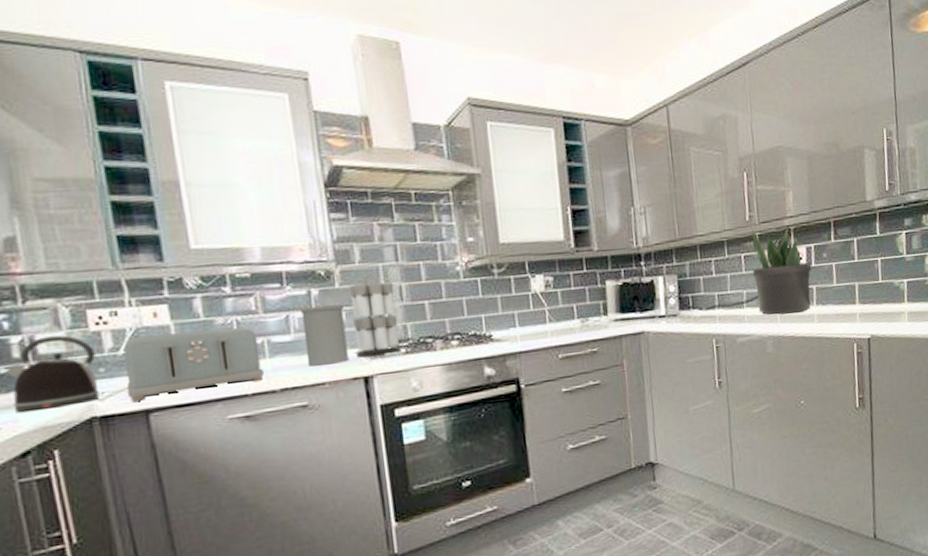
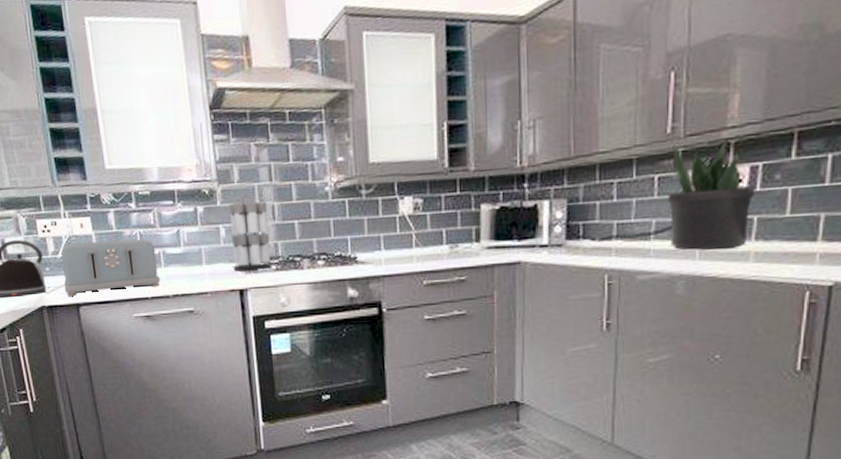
canister: present [301,304,349,367] -> none [189,221,227,277]

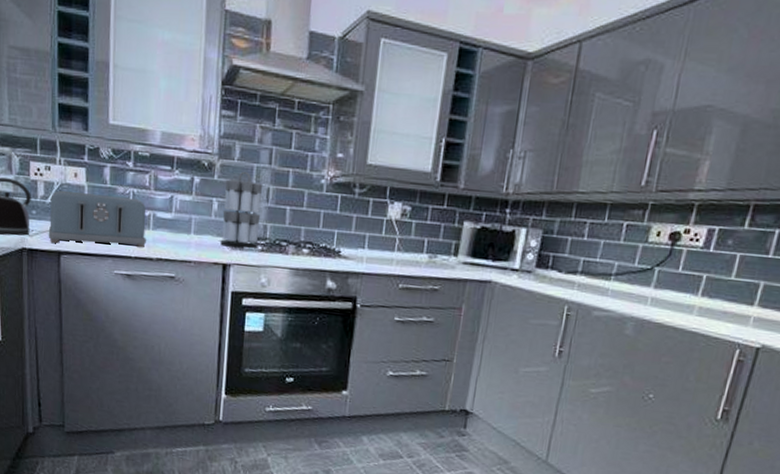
planter: present [668,140,754,251] -> none [627,198,708,301]

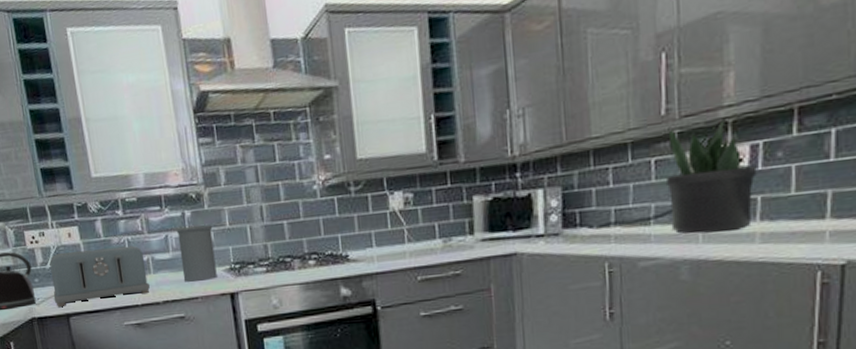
canister: none [180,192,217,248] -> present [177,225,217,282]
spice rack: present [220,171,263,250] -> none [216,194,263,276]
planter: none [627,198,708,301] -> present [667,119,755,234]

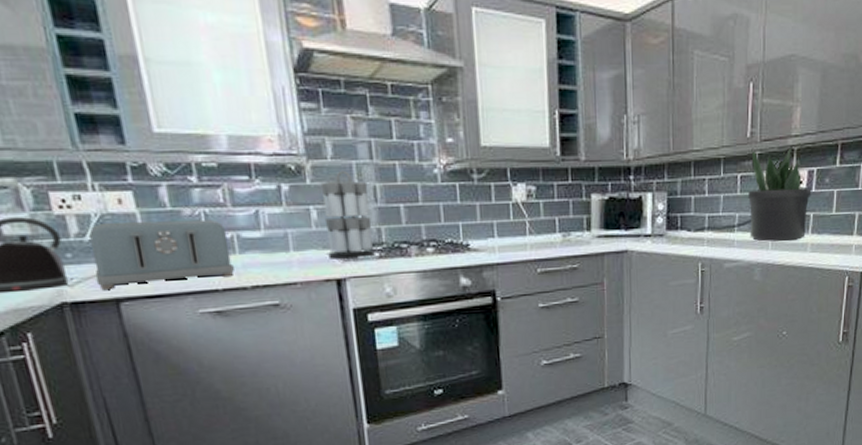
canister: present [177,225,217,282] -> none [271,202,321,265]
spice rack: none [216,194,263,276] -> present [320,170,375,260]

